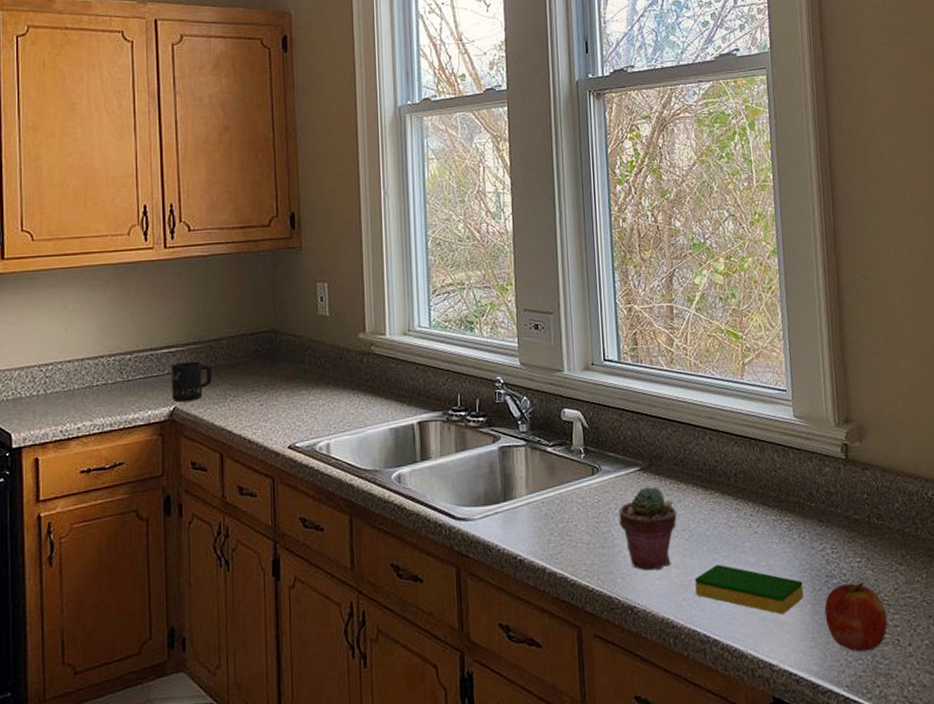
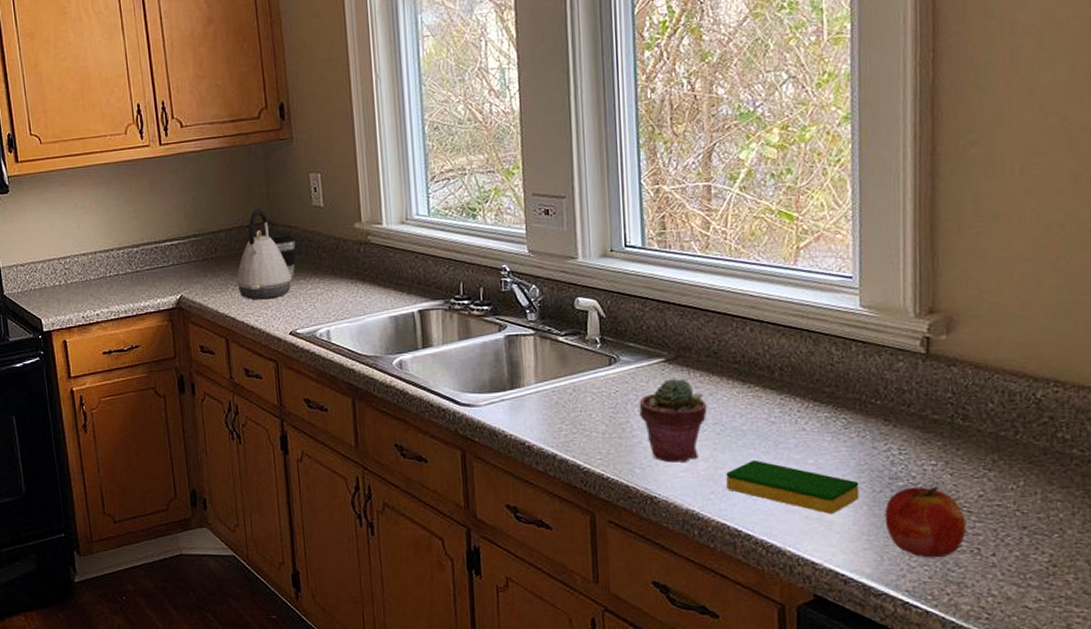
mug: present [172,361,213,402] -> none [175,253,214,291]
kettle: none [235,317,294,412] -> present [235,209,292,300]
coffee cup: none [272,342,300,388] -> present [269,233,296,277]

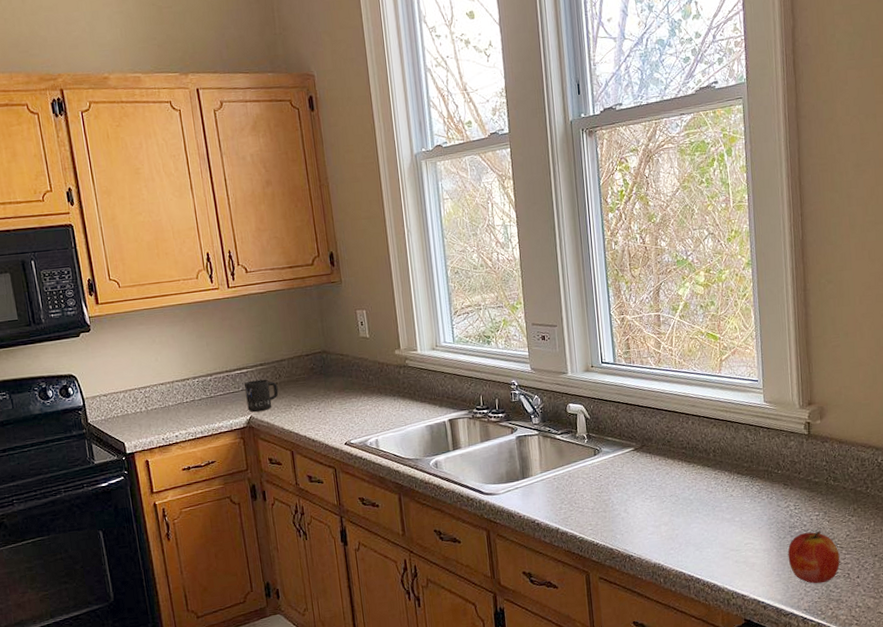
mug: none [175,253,214,291] -> present [244,379,279,412]
kettle: present [235,209,292,300] -> none [298,341,345,417]
coffee cup: present [269,233,296,277] -> none [324,360,348,397]
potted succulent: present [639,378,708,463] -> none [617,462,666,528]
dish sponge: present [726,459,860,514] -> none [680,521,771,558]

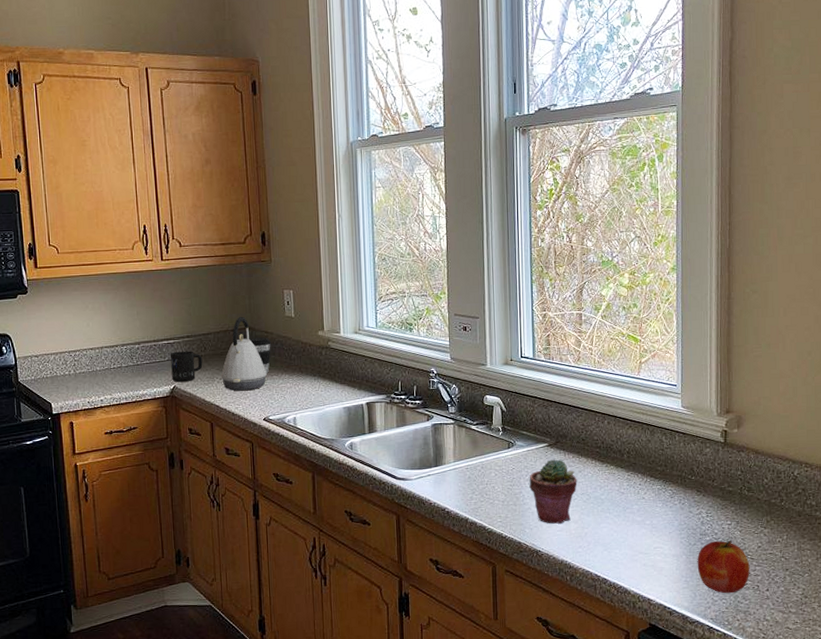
kettle: none [298,341,345,417] -> present [220,317,267,391]
coffee cup: none [324,360,348,397] -> present [249,337,271,373]
potted succulent: none [617,462,666,528] -> present [529,459,577,524]

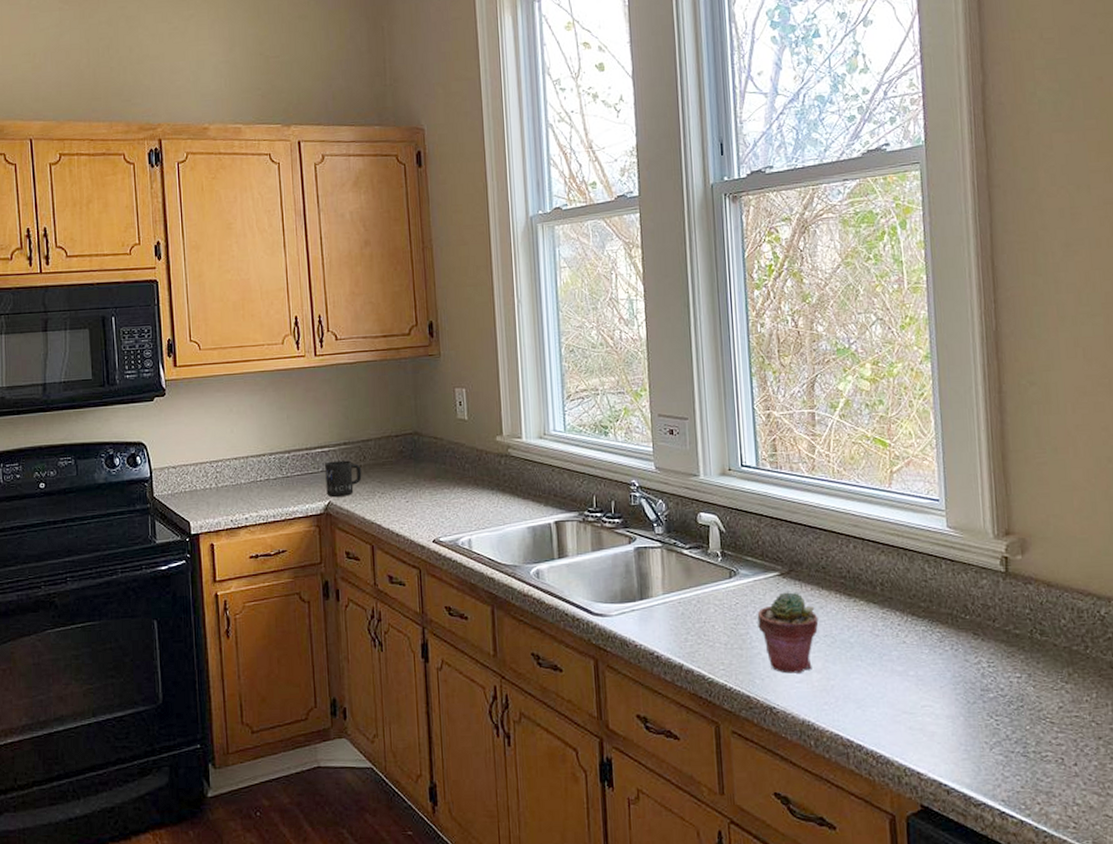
kettle: present [220,317,267,391] -> none [382,420,436,508]
coffee cup: present [249,337,271,373] -> none [415,444,441,486]
apple: present [697,540,750,594] -> none [979,698,1051,768]

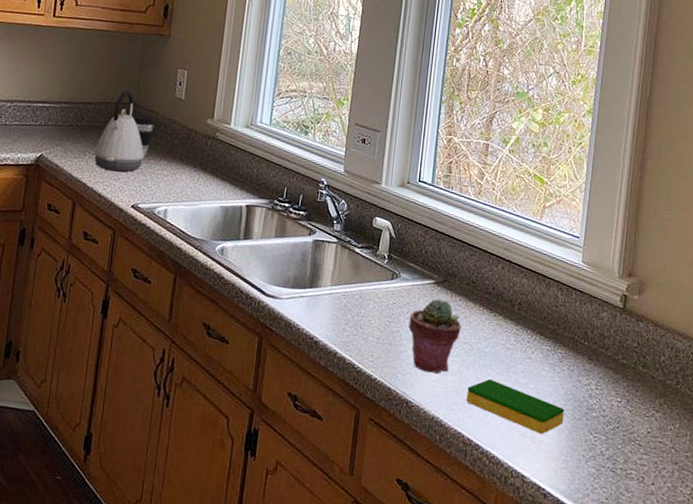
mug: present [325,460,362,497] -> none [40,117,78,152]
kettle: none [382,420,436,508] -> present [93,90,144,172]
coffee cup: none [415,444,441,486] -> present [132,115,155,156]
dish sponge: none [837,671,956,724] -> present [466,378,565,434]

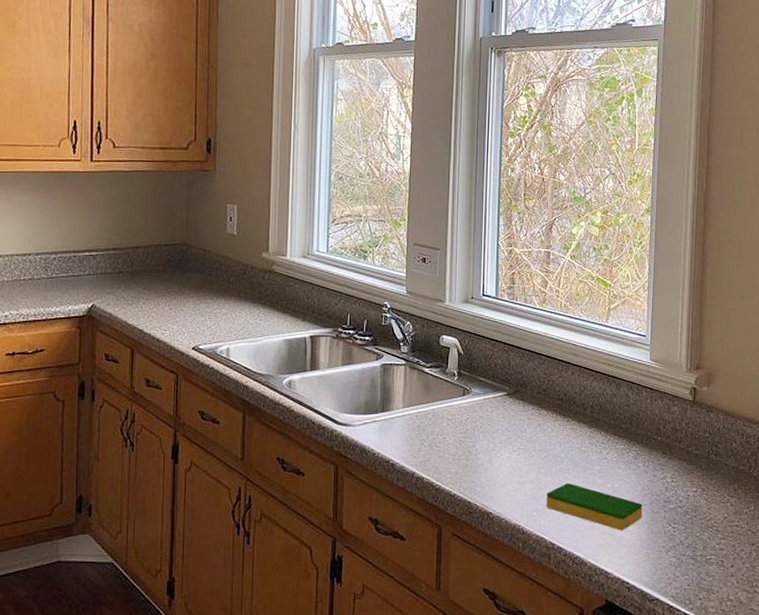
kettle: present [93,90,144,172] -> none [147,231,200,315]
coffee cup: present [132,115,155,156] -> none [184,255,208,296]
potted succulent: present [408,299,462,374] -> none [484,410,536,483]

